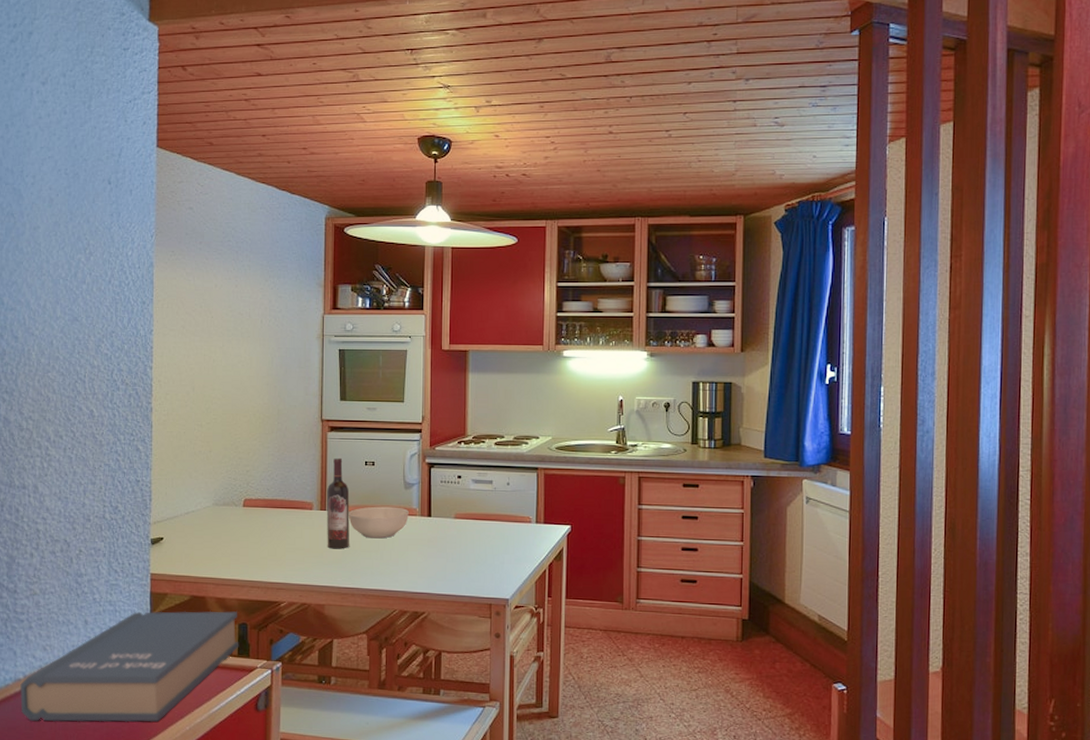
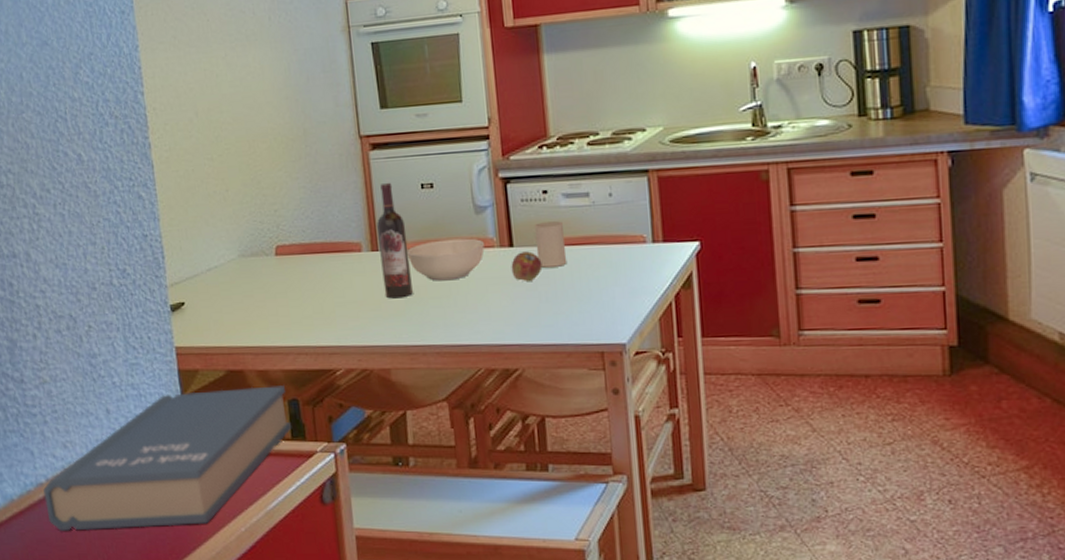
fruit: none [428,521,452,545] -> present [511,251,543,282]
cup: none [448,500,471,535] -> present [534,221,568,268]

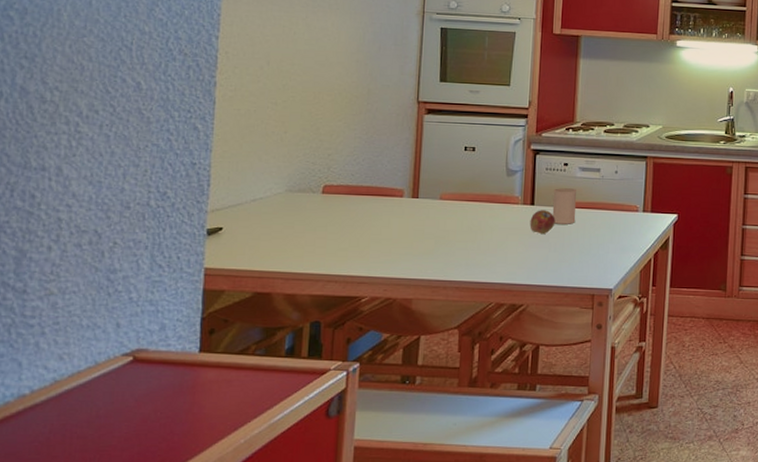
book: present [43,385,292,531] -> none [24,308,310,444]
wine bottle: present [377,182,413,299] -> none [418,142,446,239]
bowl: present [407,238,486,281] -> none [443,194,512,228]

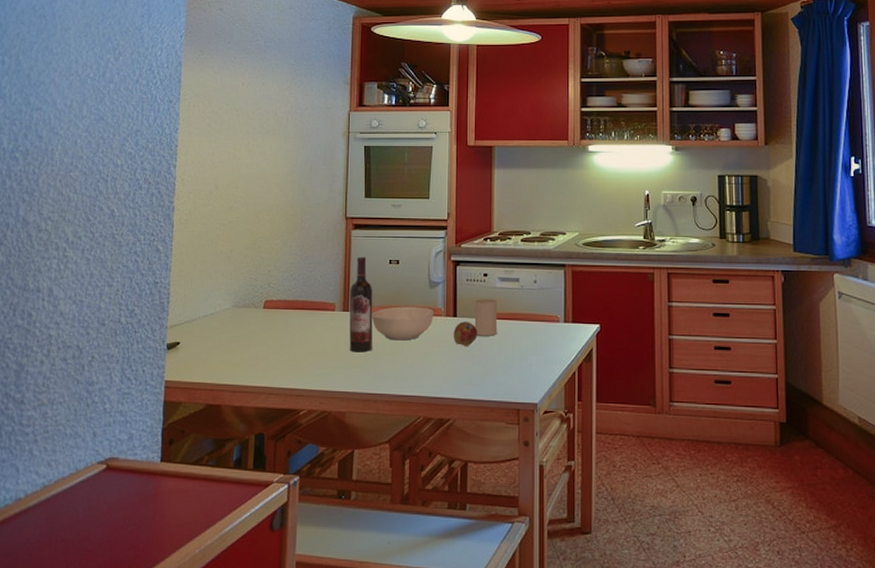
wine bottle: none [418,142,446,239] -> present [349,256,373,352]
bowl: none [443,194,512,228] -> present [371,306,435,341]

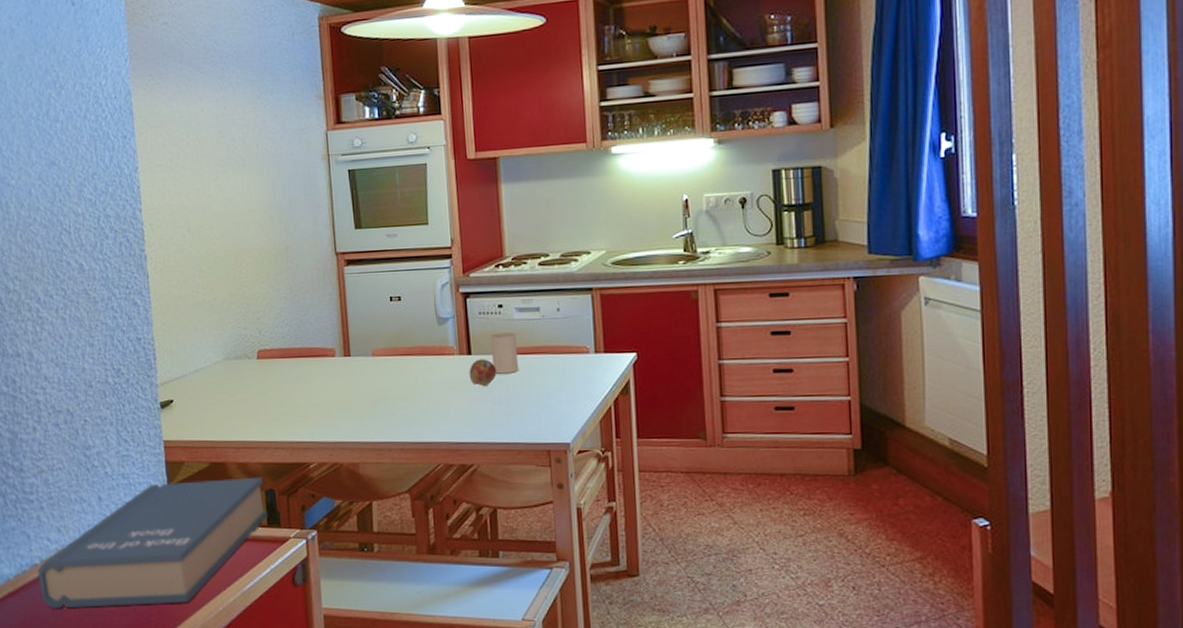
book: none [20,420,255,546] -> present [38,477,268,609]
wine bottle: present [349,256,373,352] -> none [349,294,380,400]
bowl: present [371,306,435,341] -> none [376,346,447,385]

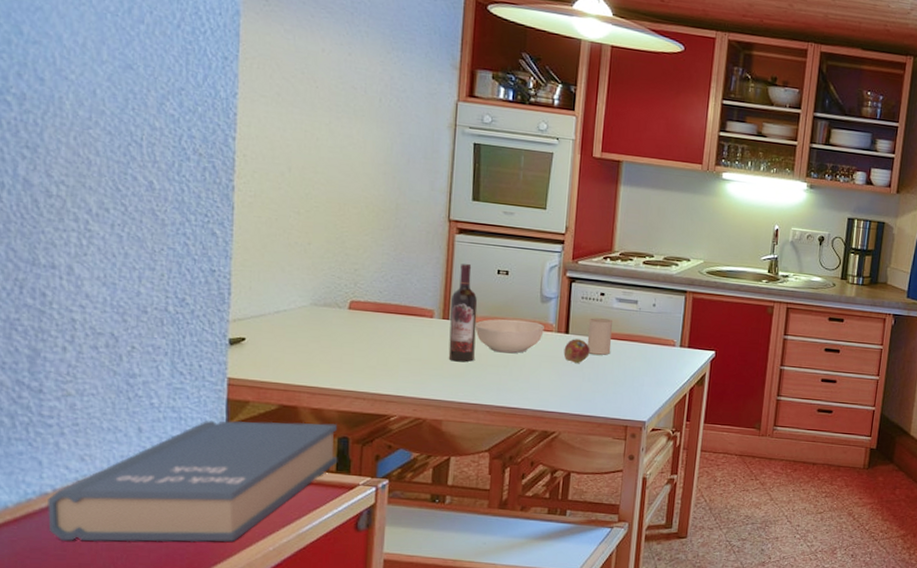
wine bottle: none [349,294,380,400] -> present [448,263,478,362]
bowl: none [376,346,447,385] -> present [475,318,546,354]

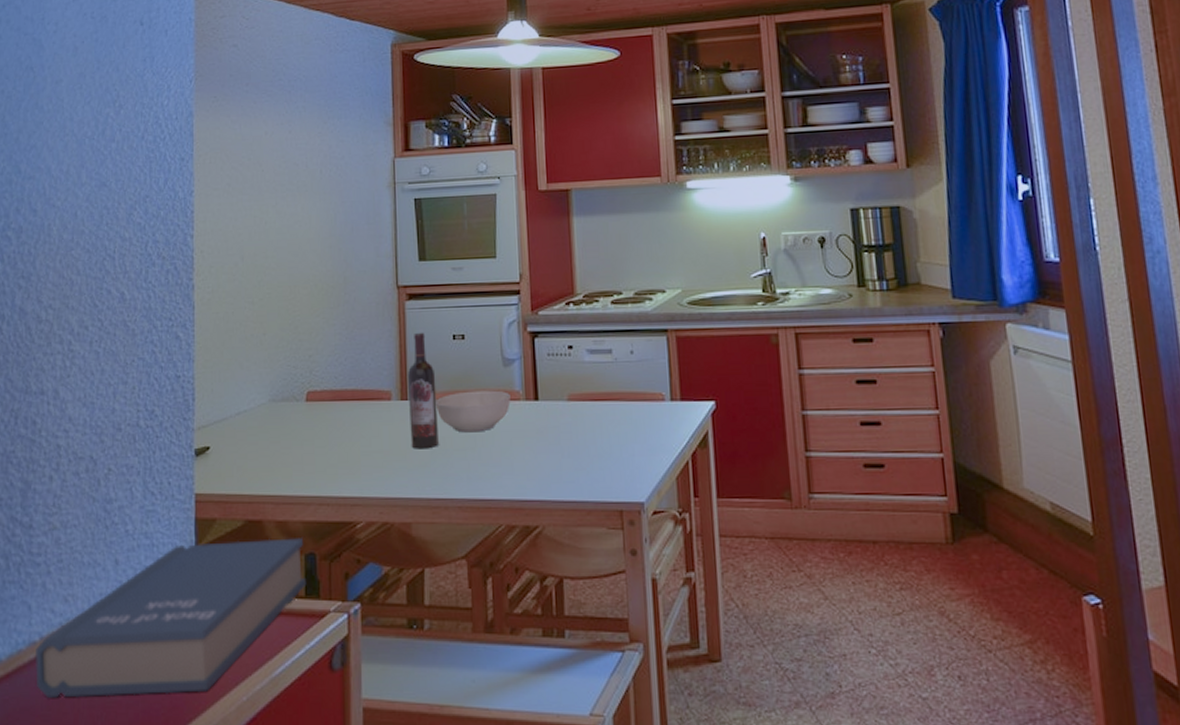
fruit: present [563,339,590,364] -> none [535,405,566,437]
cup: present [587,318,612,355] -> none [559,376,590,422]

